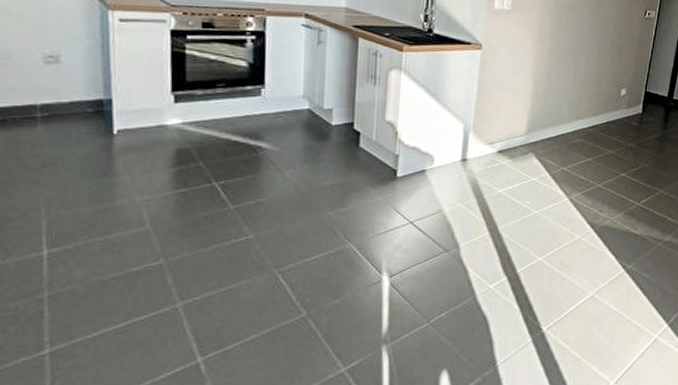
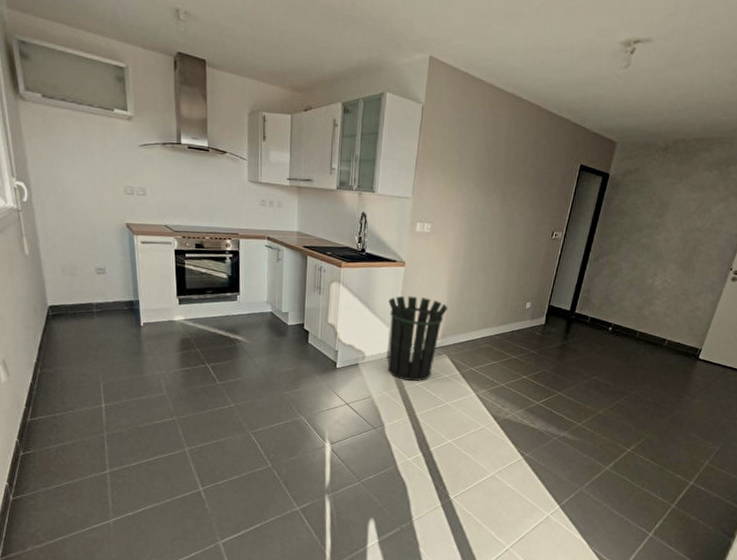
waste bin: none [462,84,534,189] -> present [387,295,448,382]

